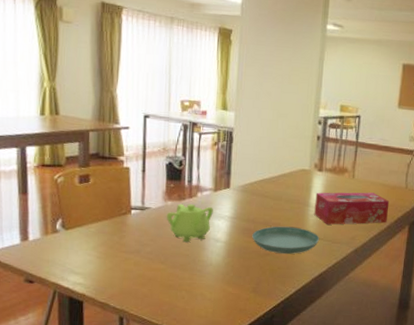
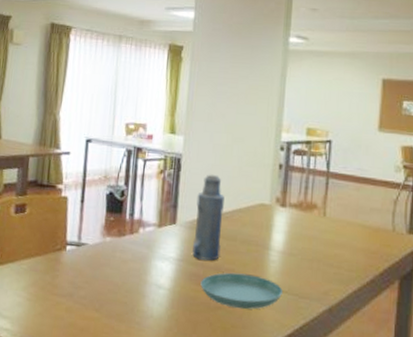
teapot: present [166,203,213,243] -> none [103,240,157,288]
bottle: none [244,145,271,217] -> present [191,174,225,261]
tissue box: present [314,192,390,225] -> none [276,232,372,276]

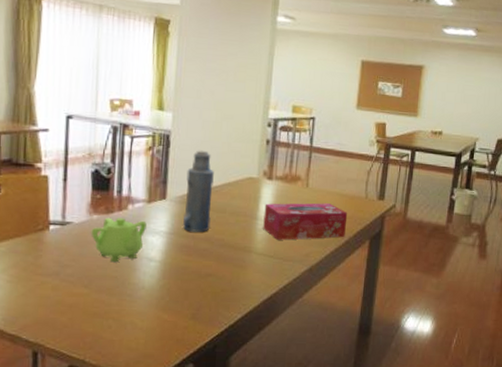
teapot: none [103,240,157,288] -> present [91,217,147,263]
saucer: present [200,272,282,310] -> none [191,242,269,275]
tissue box: none [276,232,372,276] -> present [263,203,348,240]

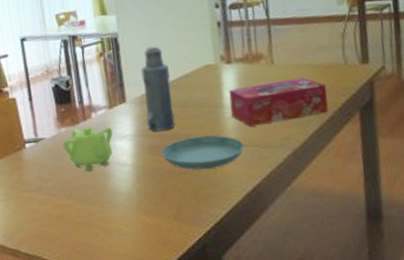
saucer: none [191,242,269,275] -> present [161,135,244,170]

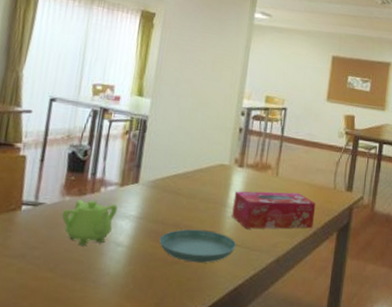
bottle: present [141,46,175,131] -> none [152,136,187,218]

